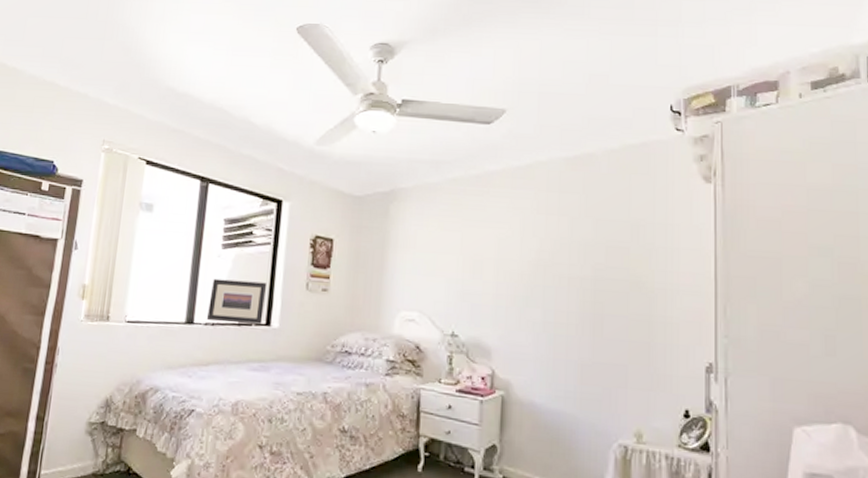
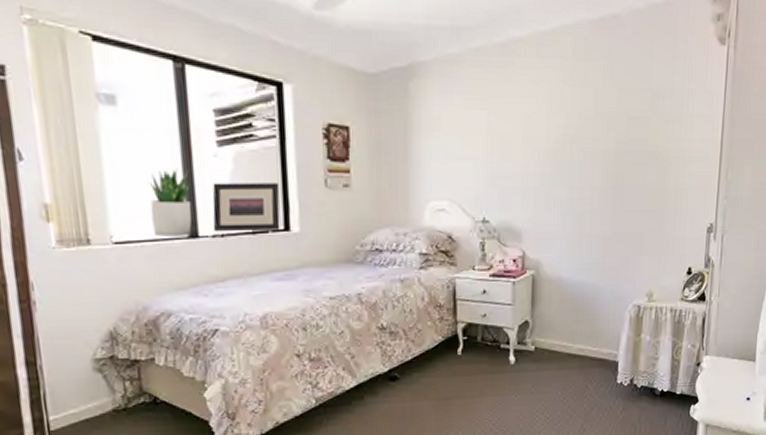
planter: none [158,264,196,322] -> present [150,168,192,237]

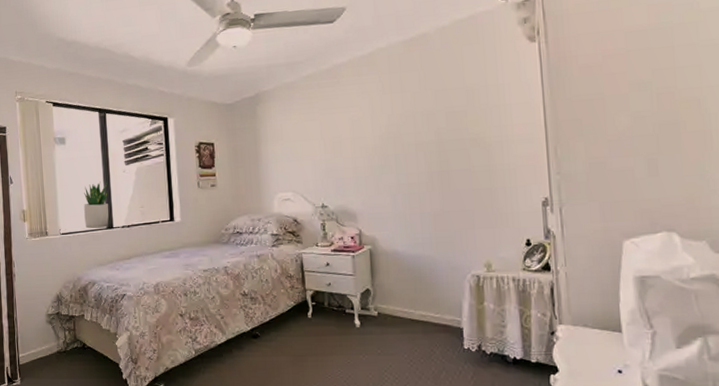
picture frame: present [212,183,280,232] -> none [122,187,167,224]

